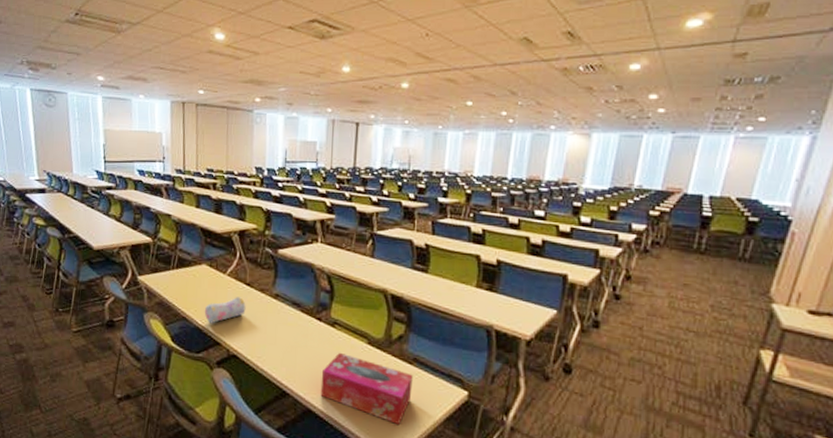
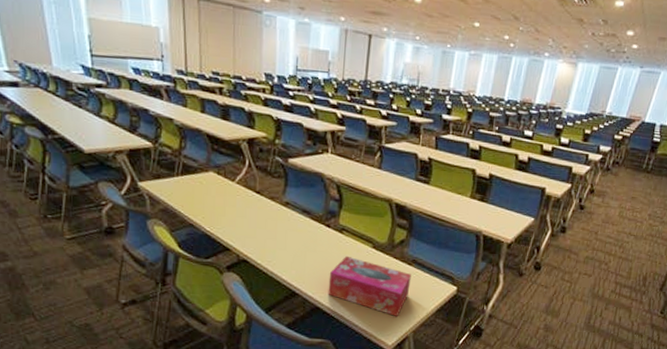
pencil case: present [204,297,246,324] -> none [212,204,256,230]

